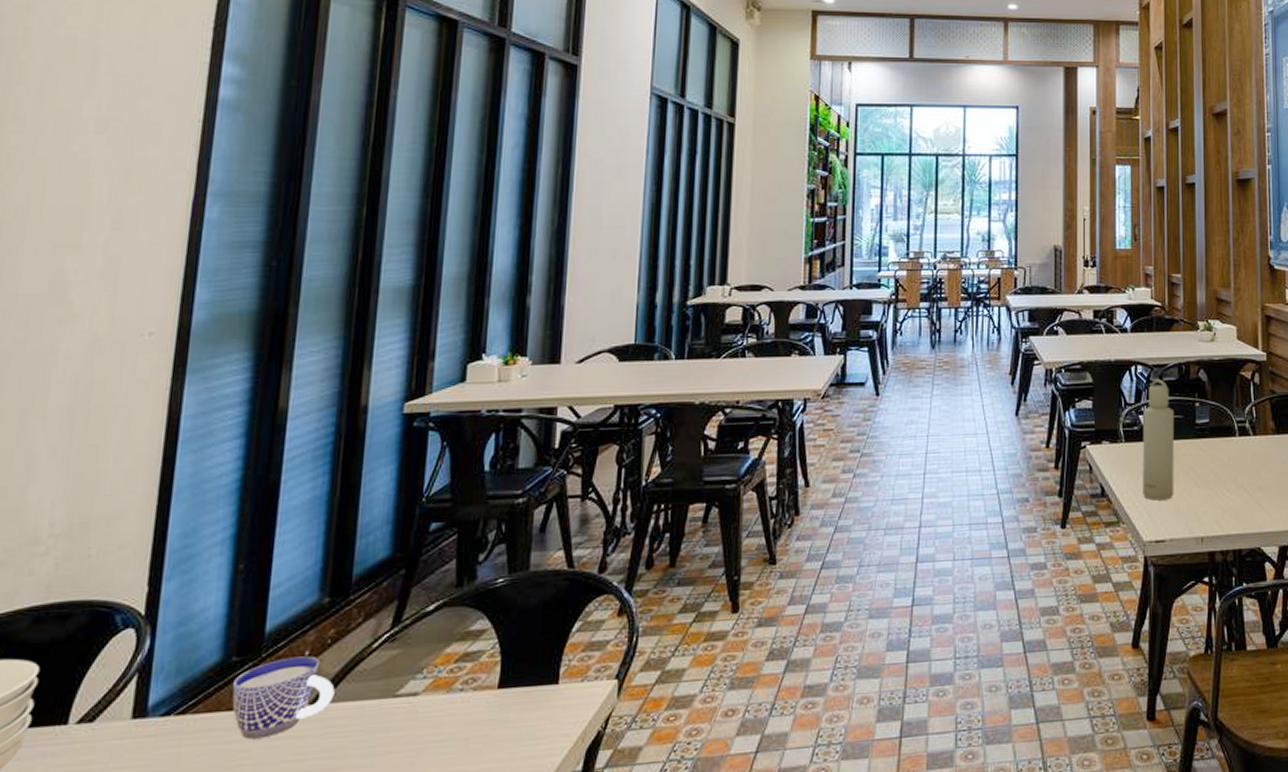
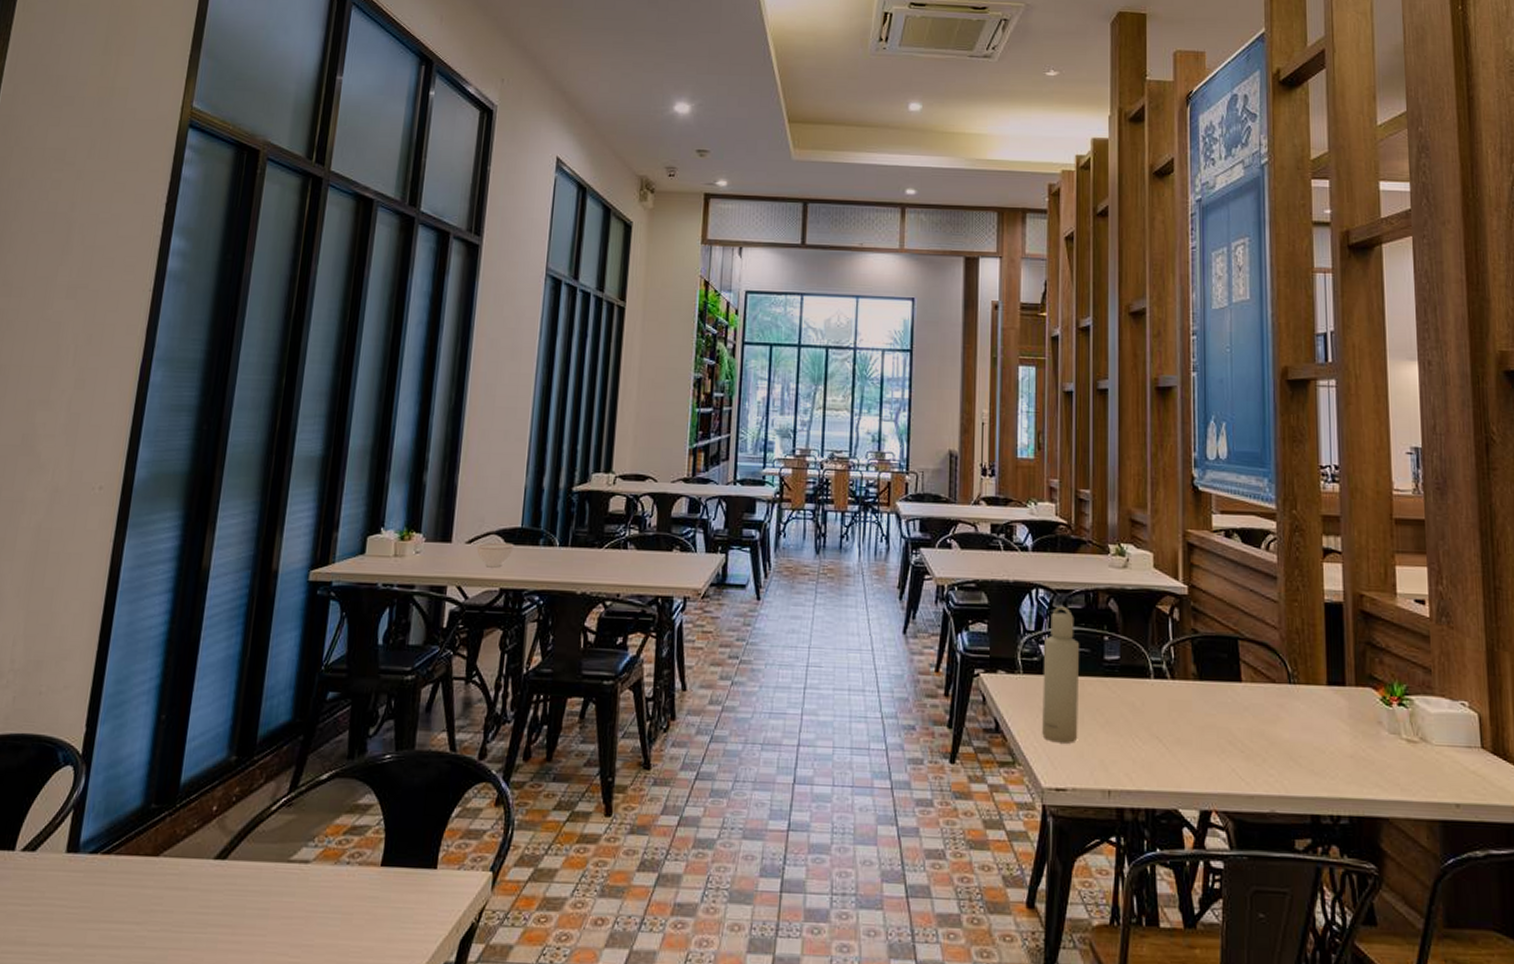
cup: present [232,656,335,740] -> none [149,810,237,887]
bowl: none [588,360,628,385] -> present [476,542,514,568]

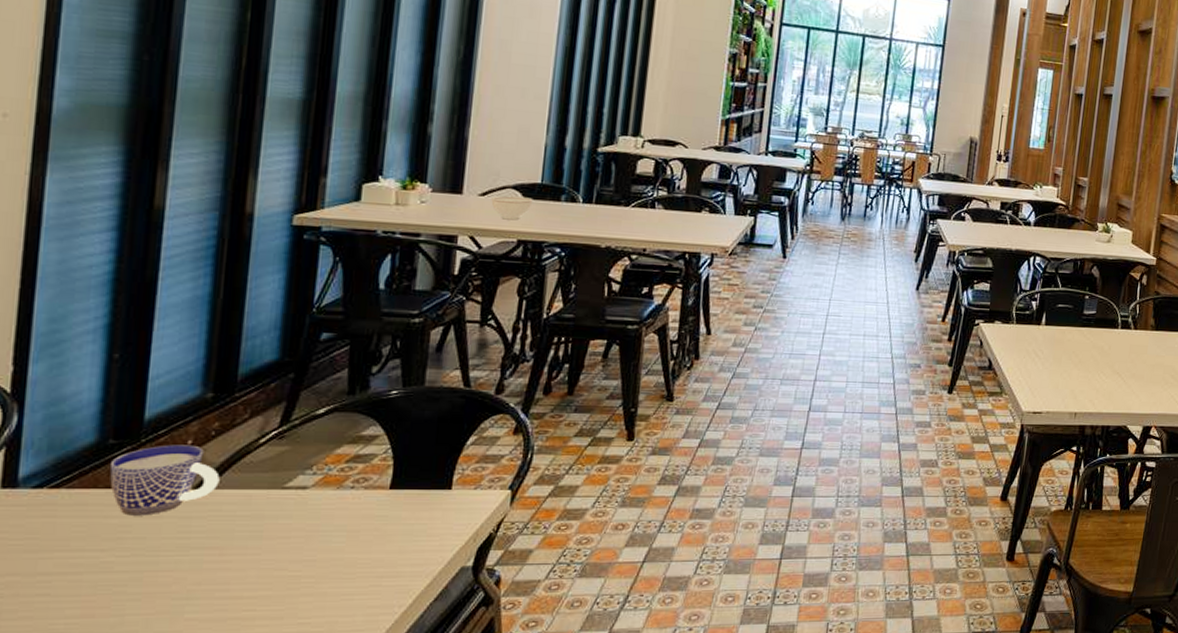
cup: none [149,810,237,887] -> present [109,444,220,516]
bottle: present [1042,606,1080,744] -> none [1027,271,1065,378]

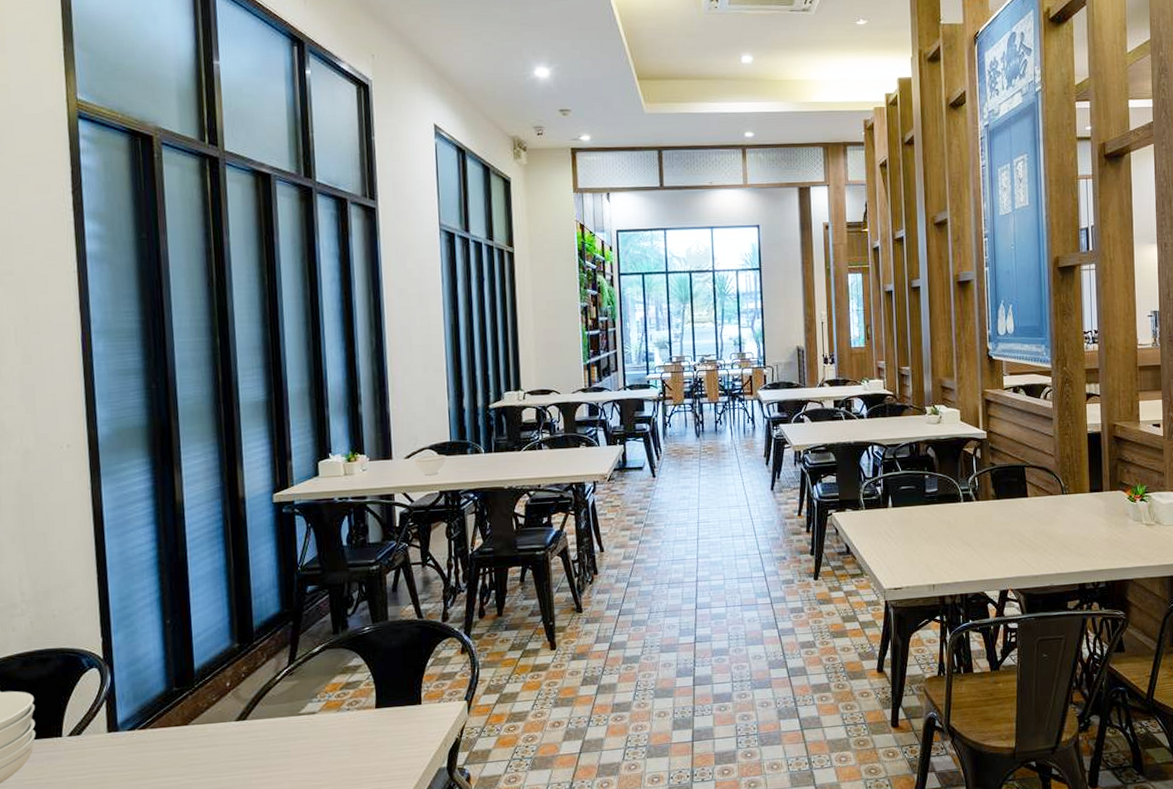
cup: present [109,444,220,516] -> none [176,686,253,746]

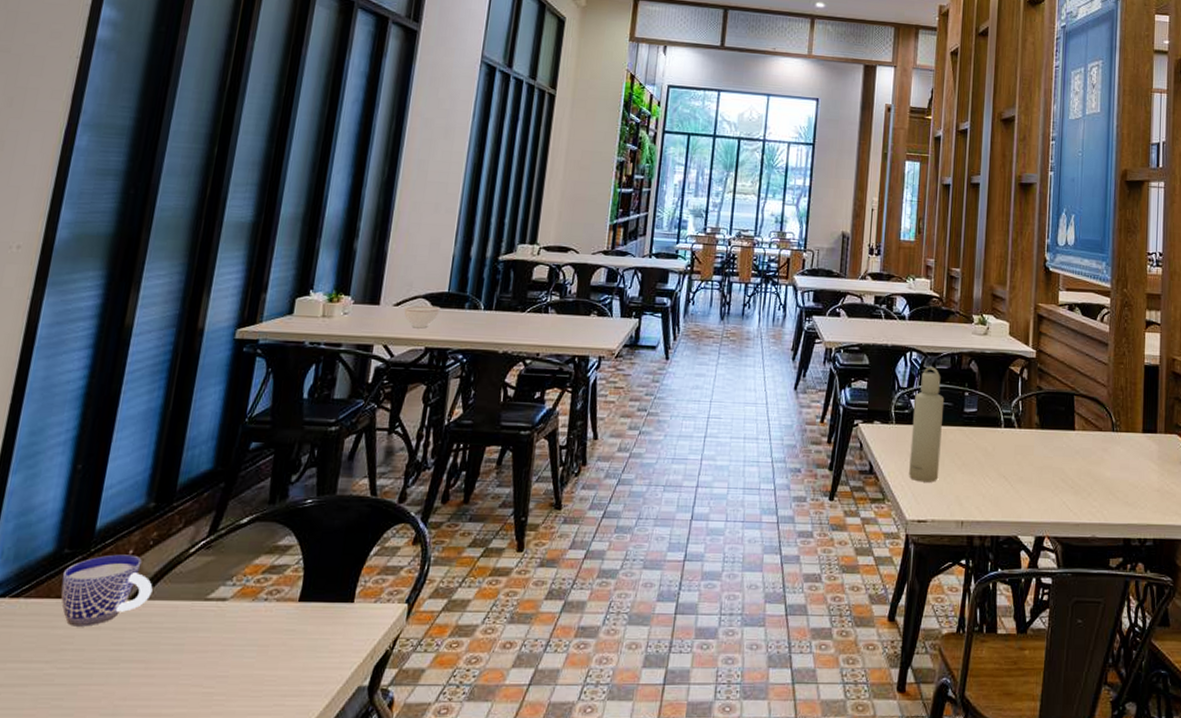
cup: none [176,686,253,746] -> present [60,554,153,627]
bottle: none [880,456,909,556] -> present [909,366,945,482]

